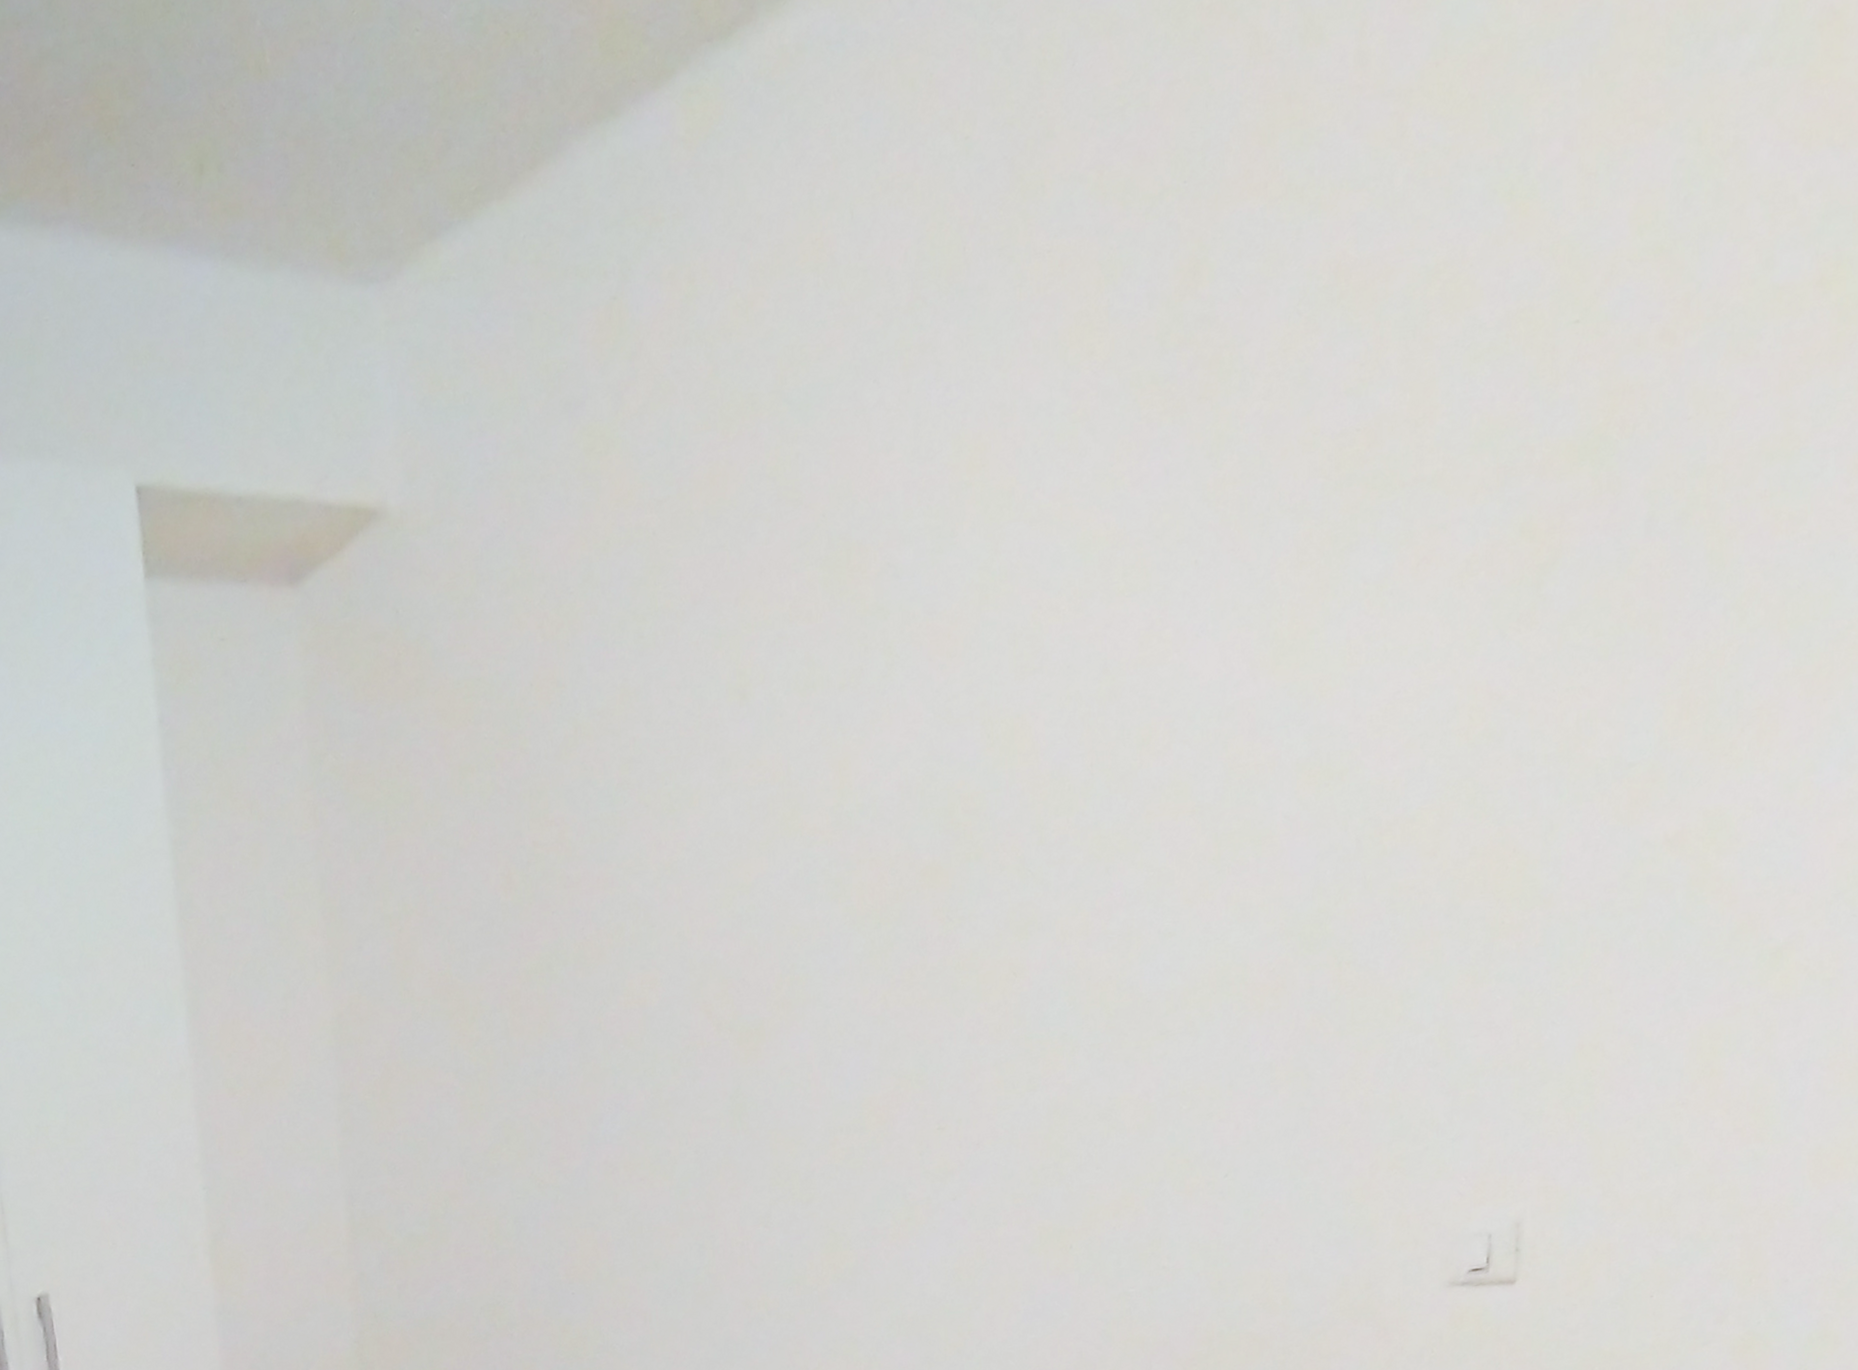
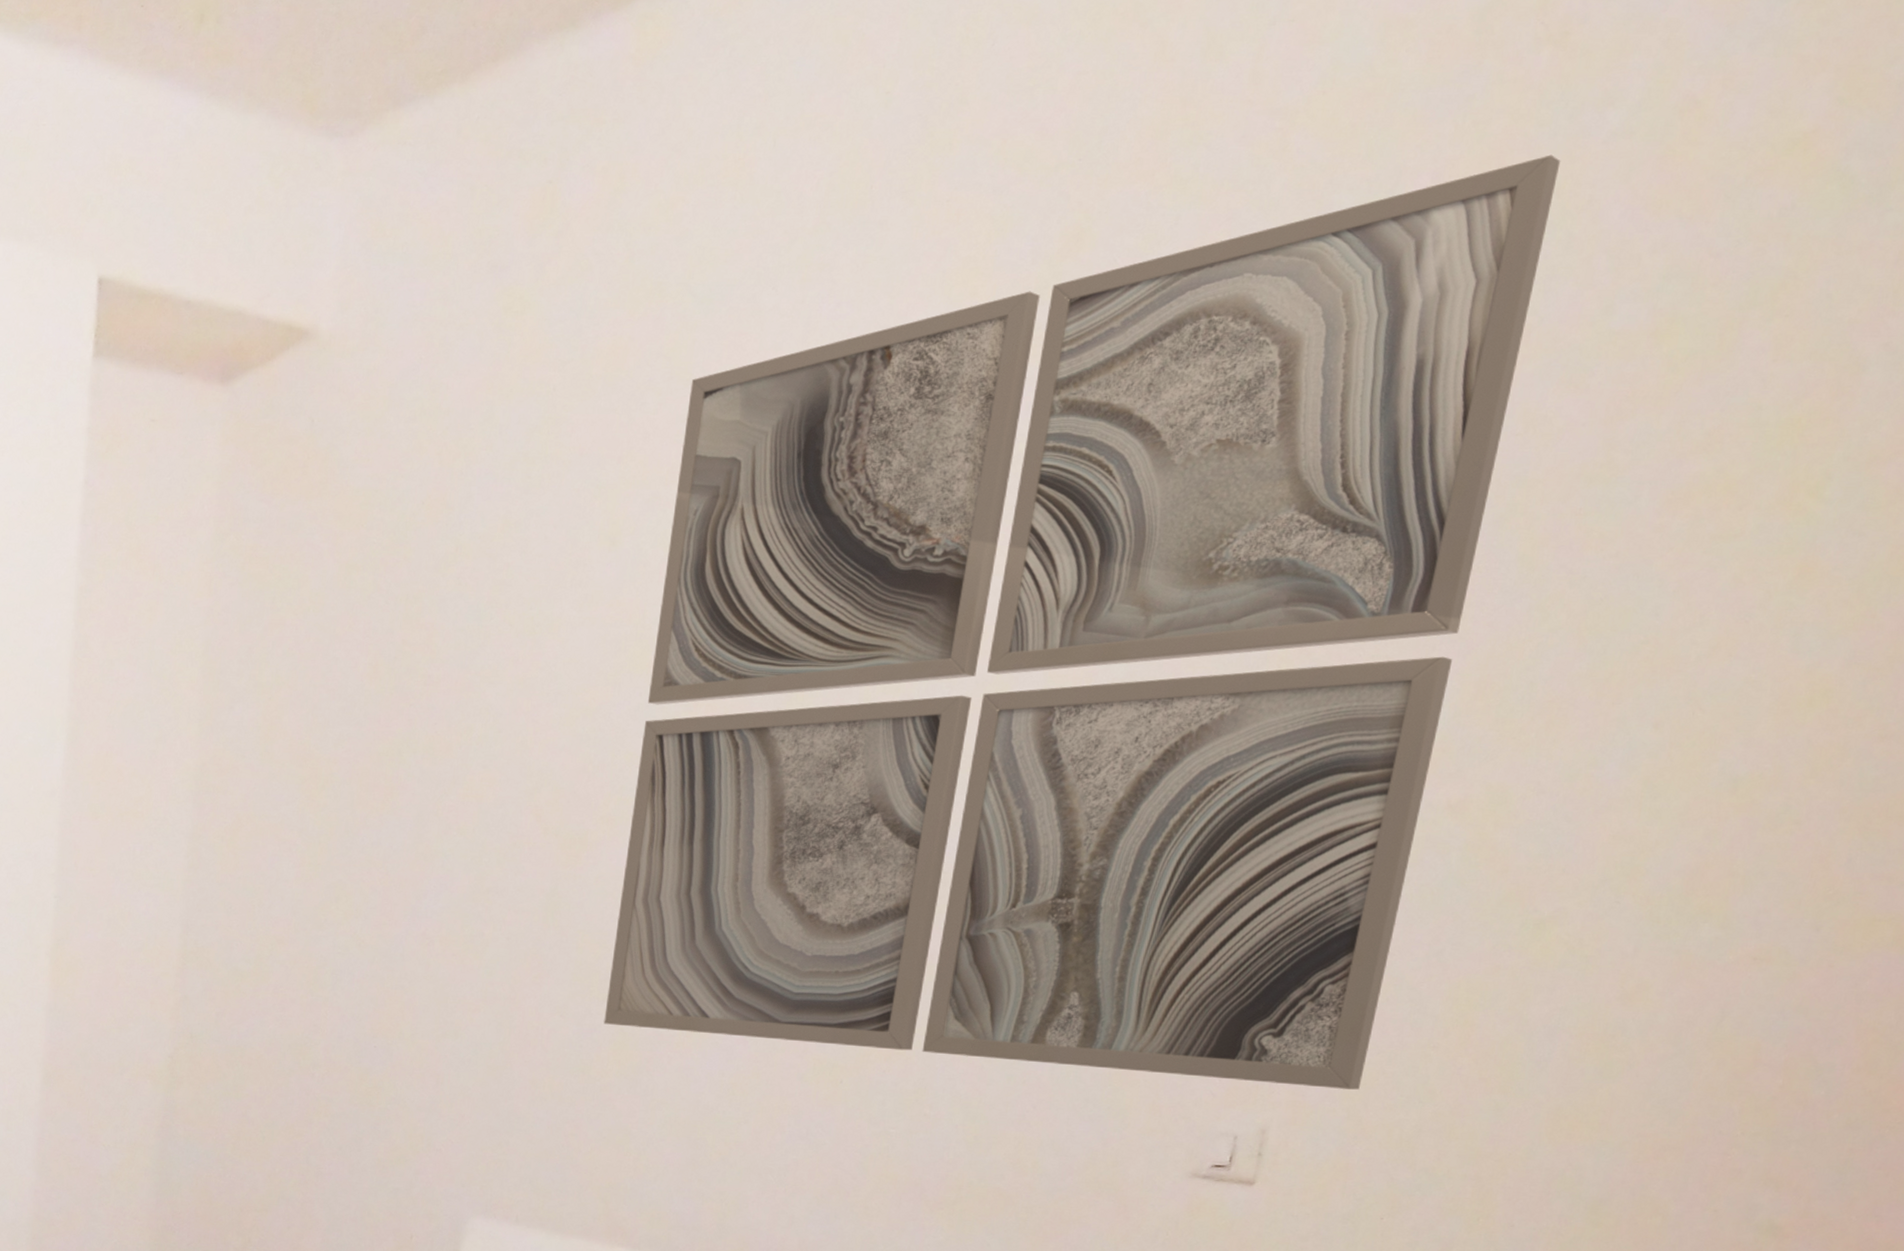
wall art: none [801,96,1699,1228] -> present [604,154,1561,1090]

